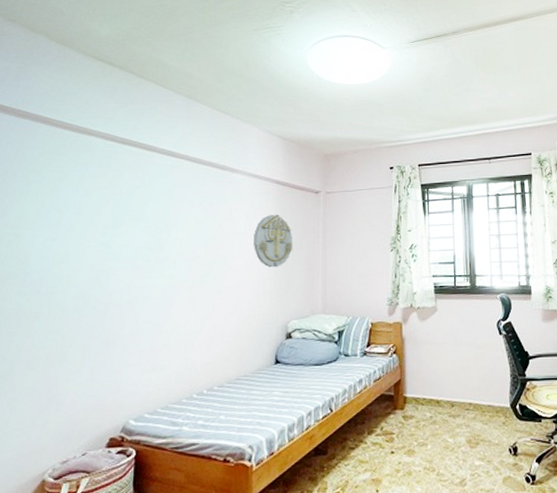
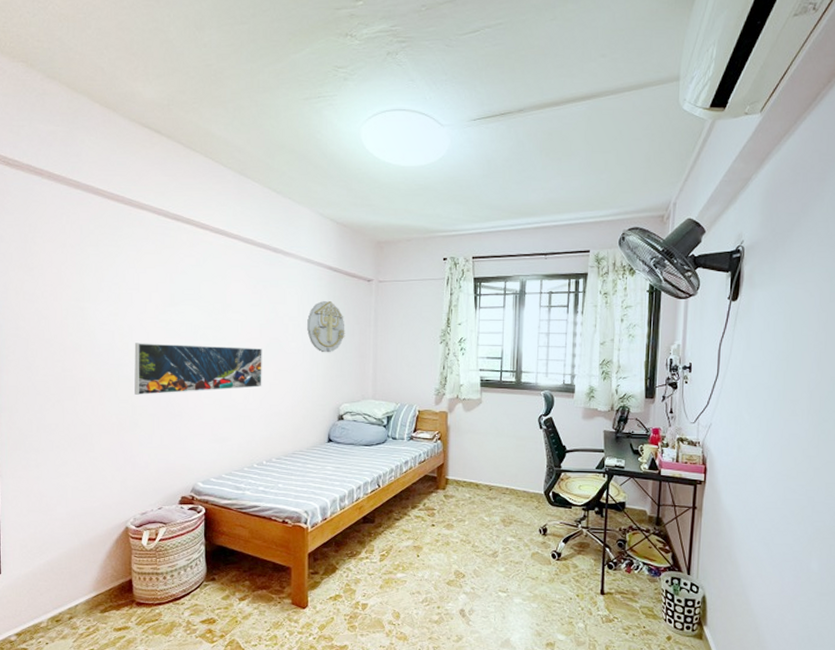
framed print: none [66,266,206,324] -> present [134,343,262,395]

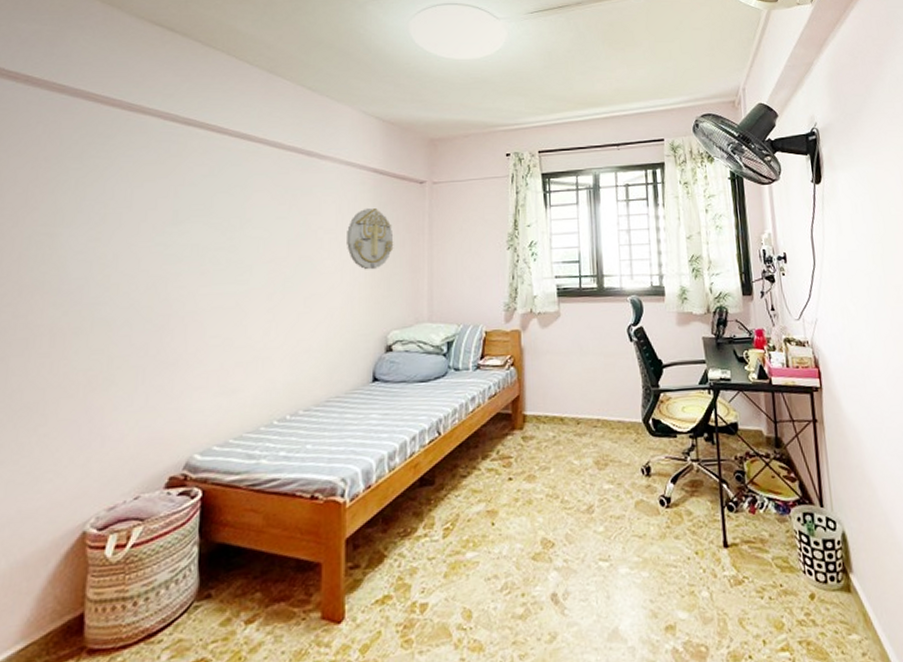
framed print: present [134,343,262,395] -> none [113,269,289,342]

